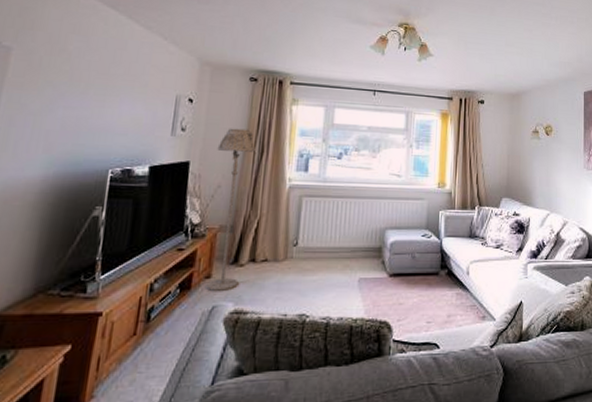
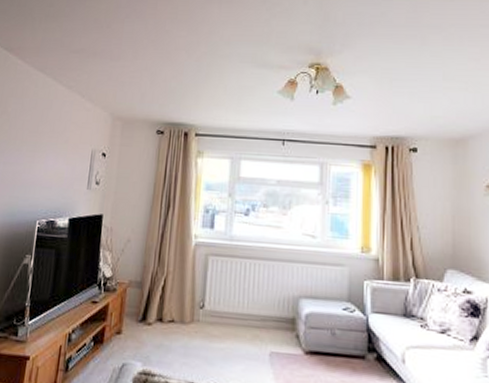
floor lamp: present [206,128,256,291] -> none [117,182,163,349]

